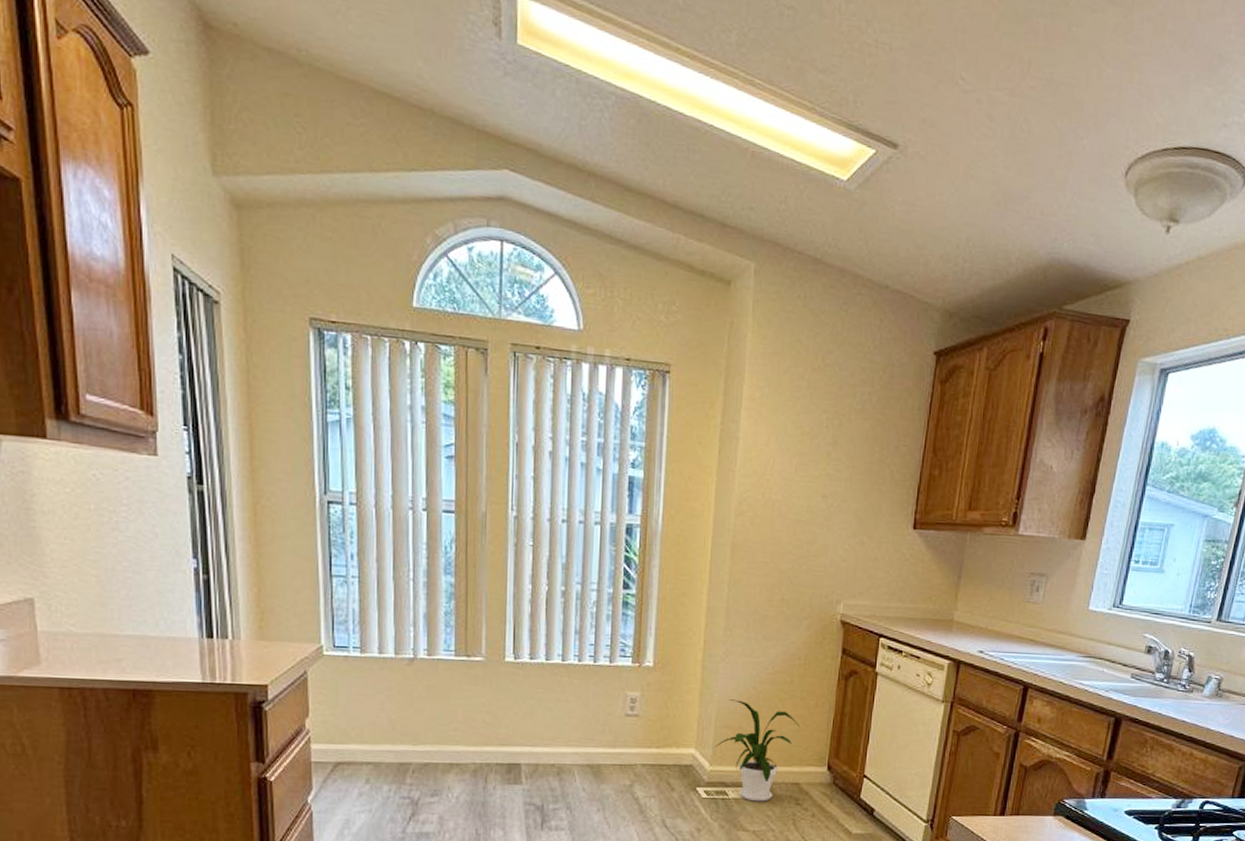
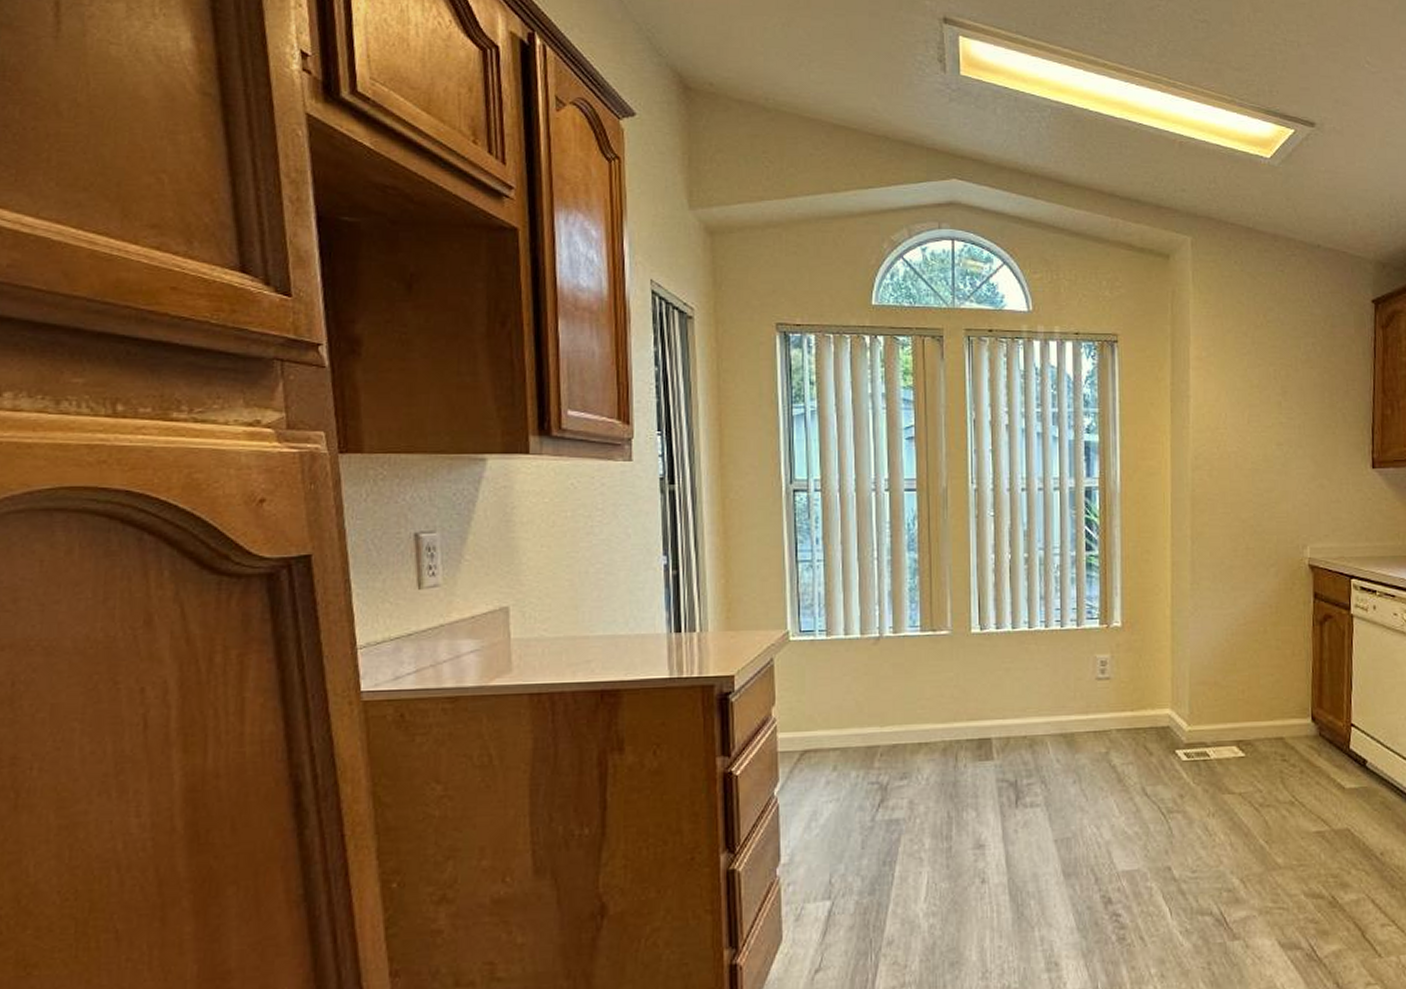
house plant: present [715,699,800,802] -> none [1192,654,1278,761]

